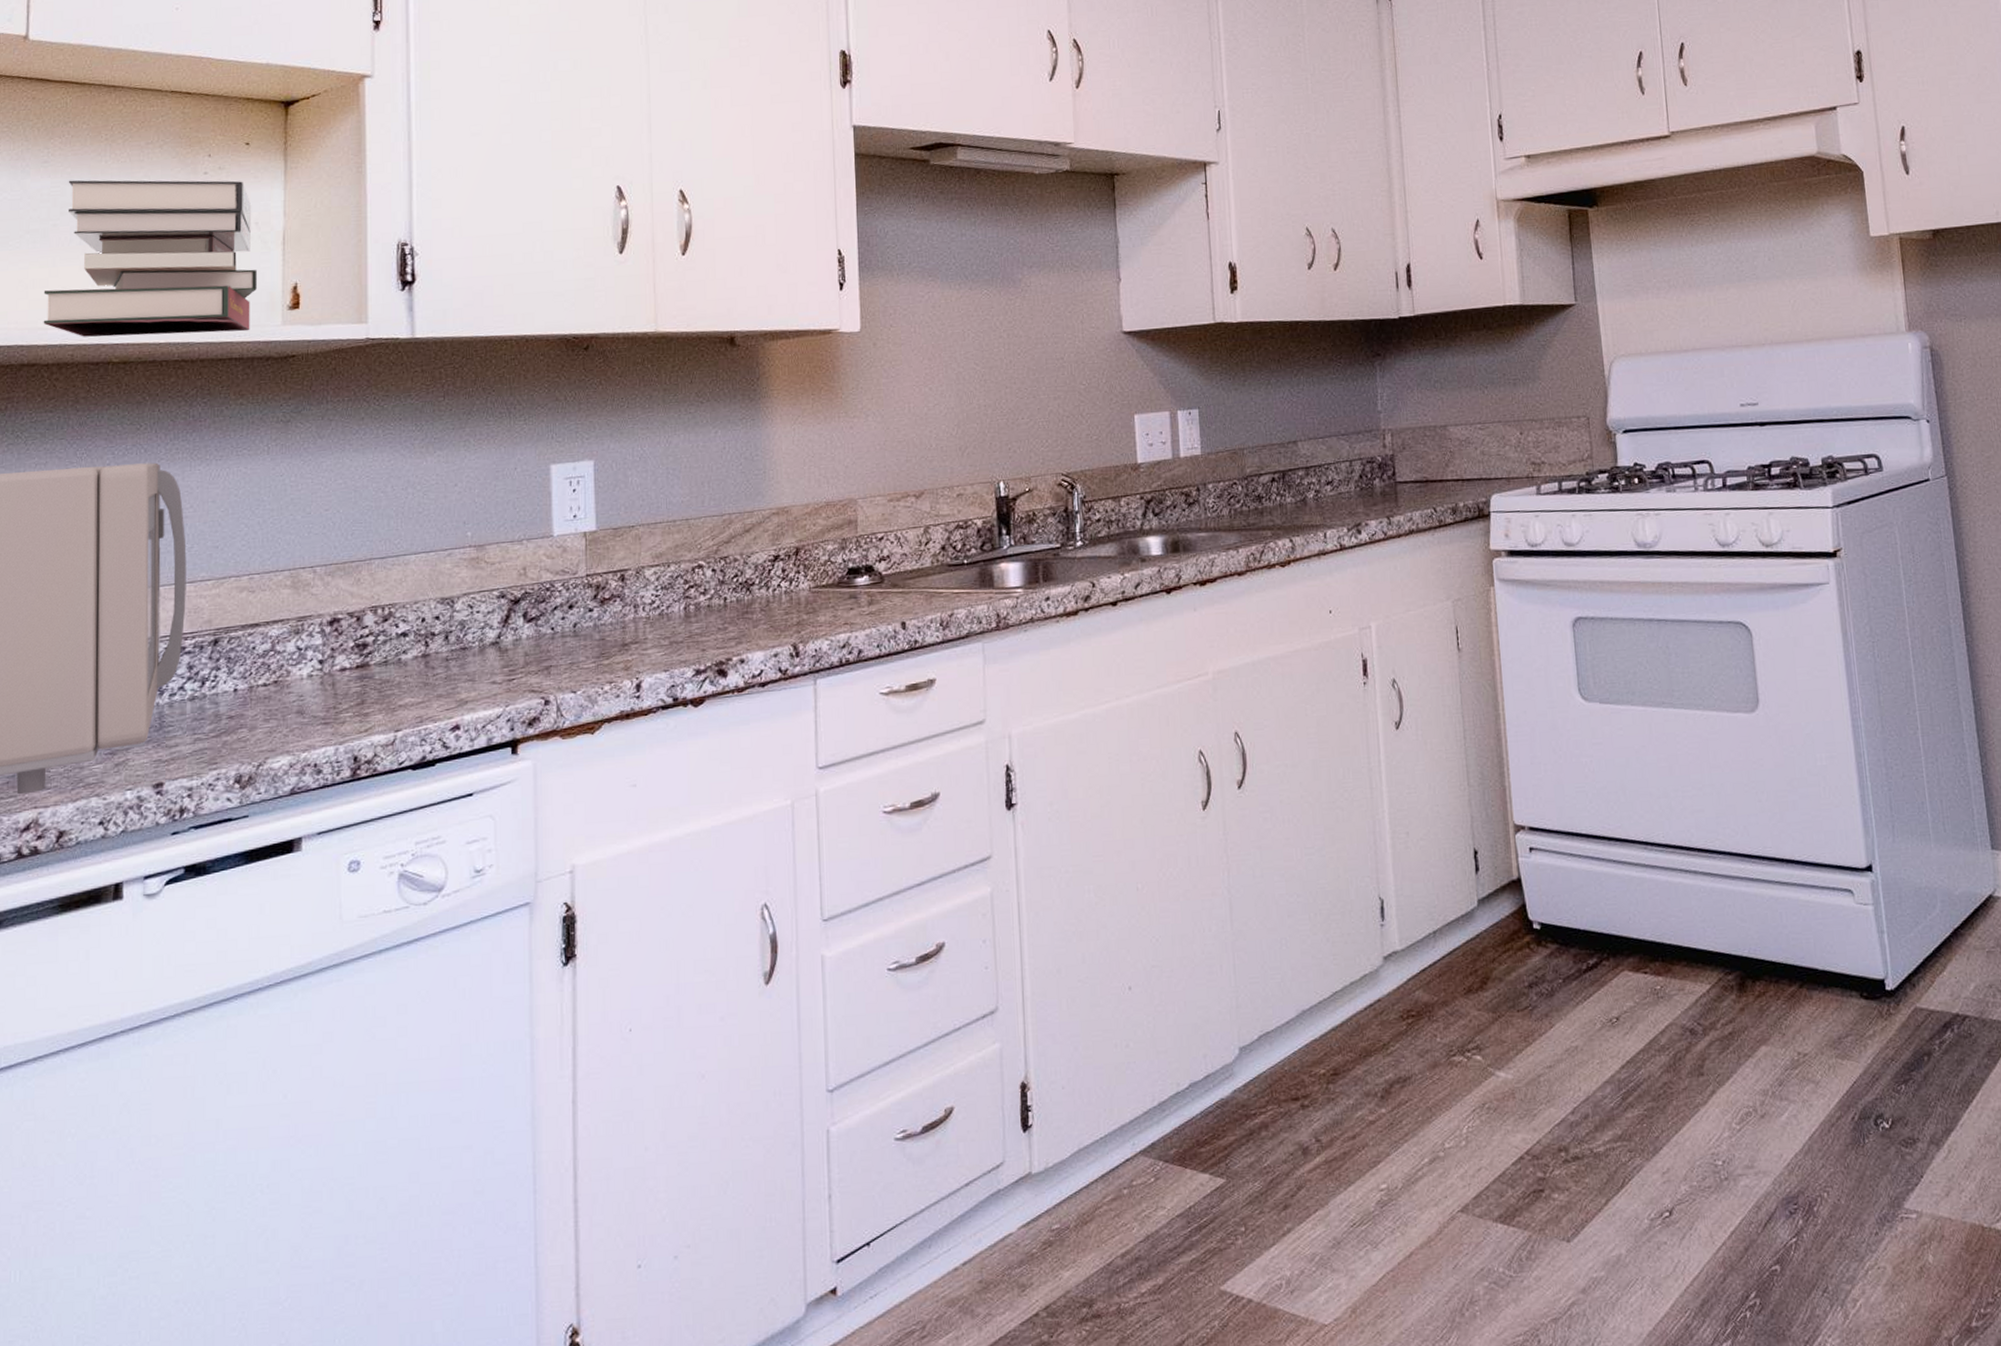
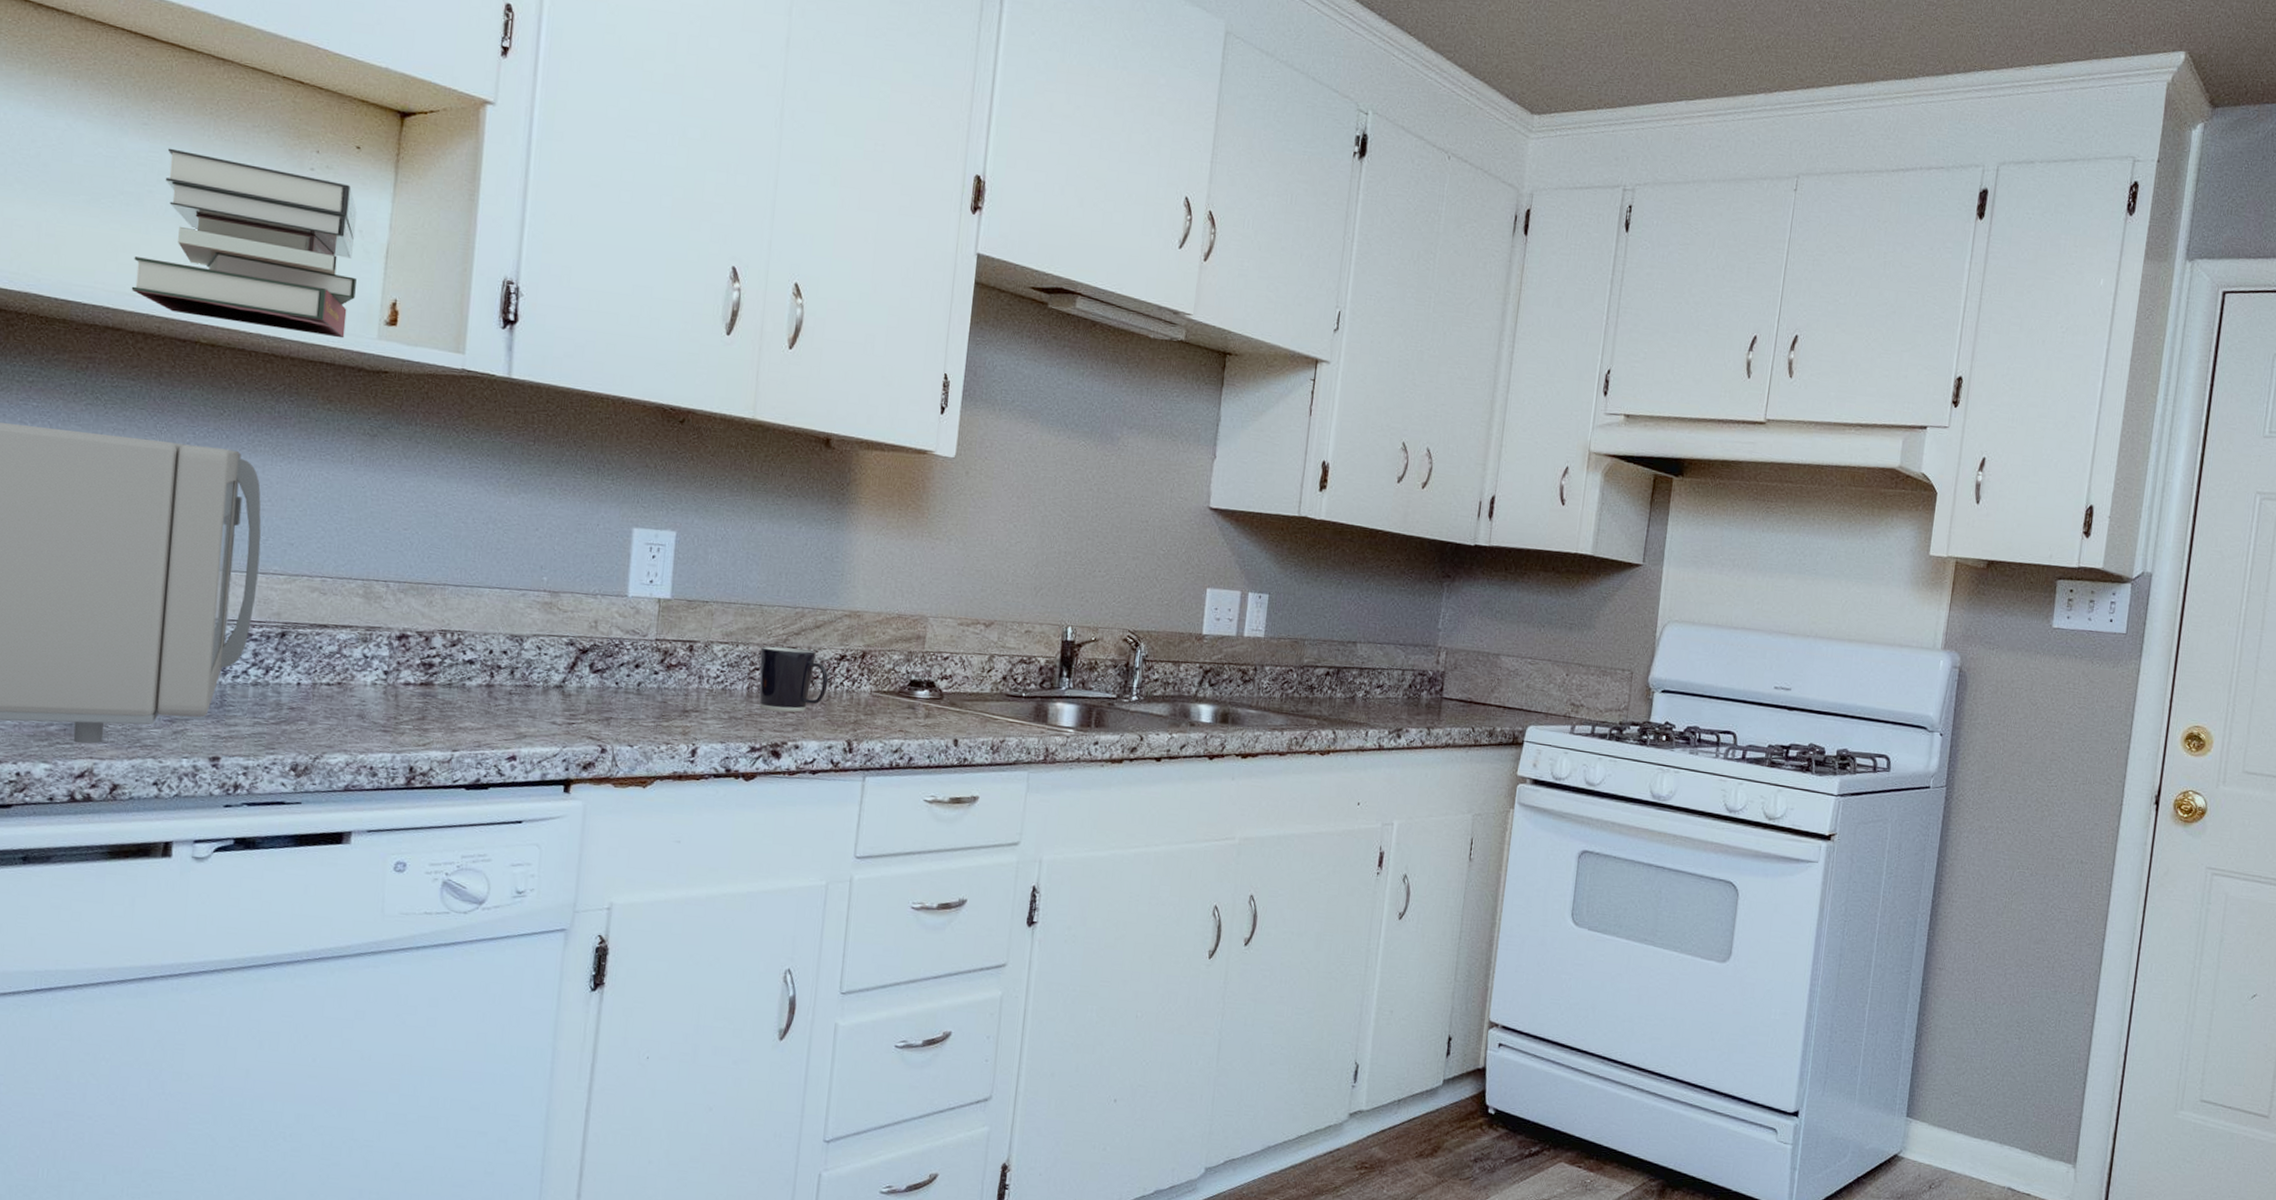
mug: none [692,556,765,629] -> present [759,646,829,713]

